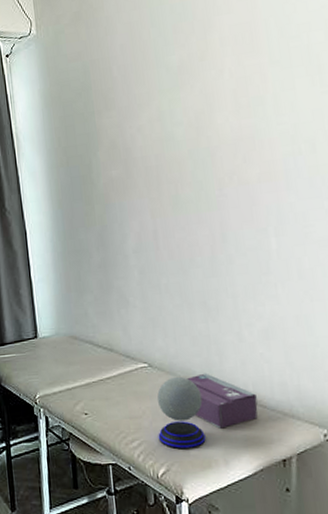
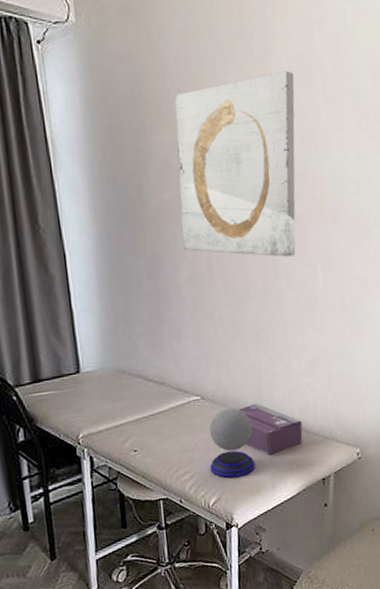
wall art: none [121,40,244,223] -> present [175,70,296,257]

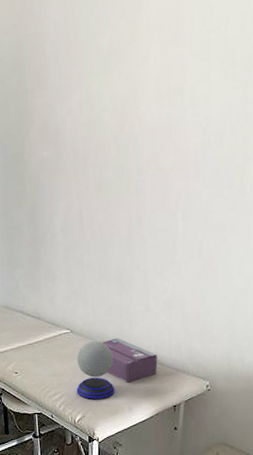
wall art: present [175,70,296,257] -> none [53,27,164,207]

